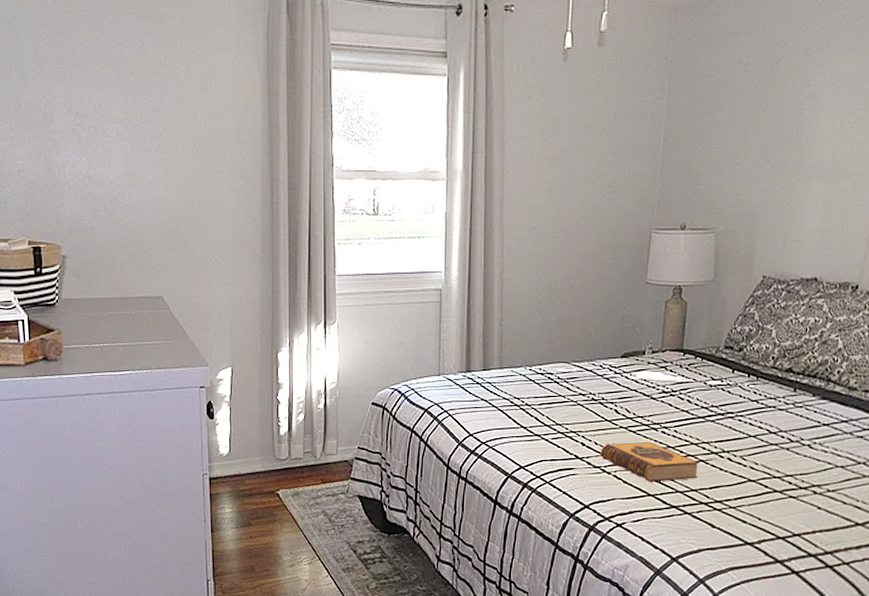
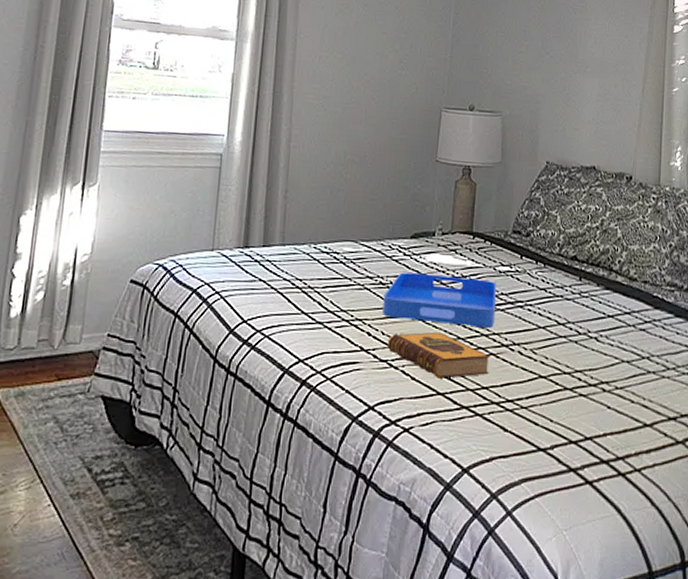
serving tray: none [595,389,707,437] -> present [382,272,496,328]

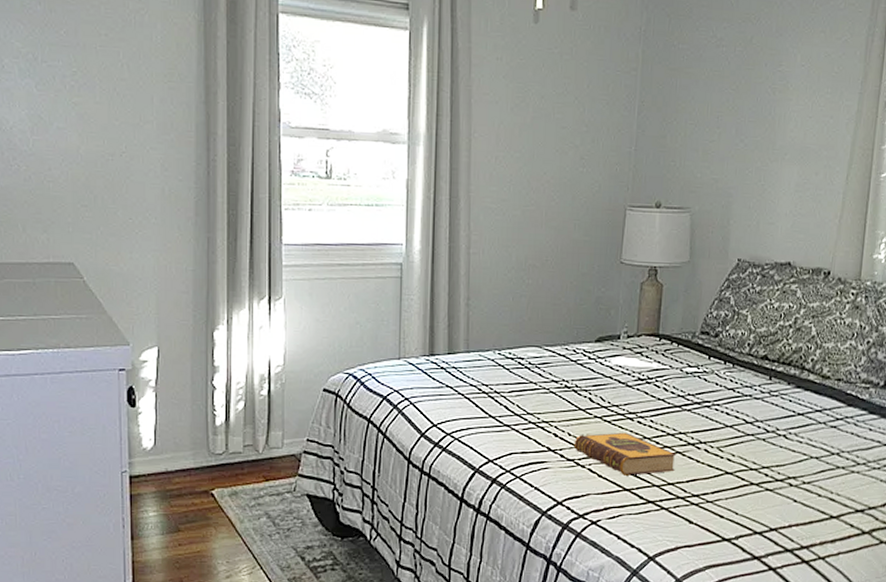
serving tray: present [382,272,496,328] -> none [568,376,683,427]

